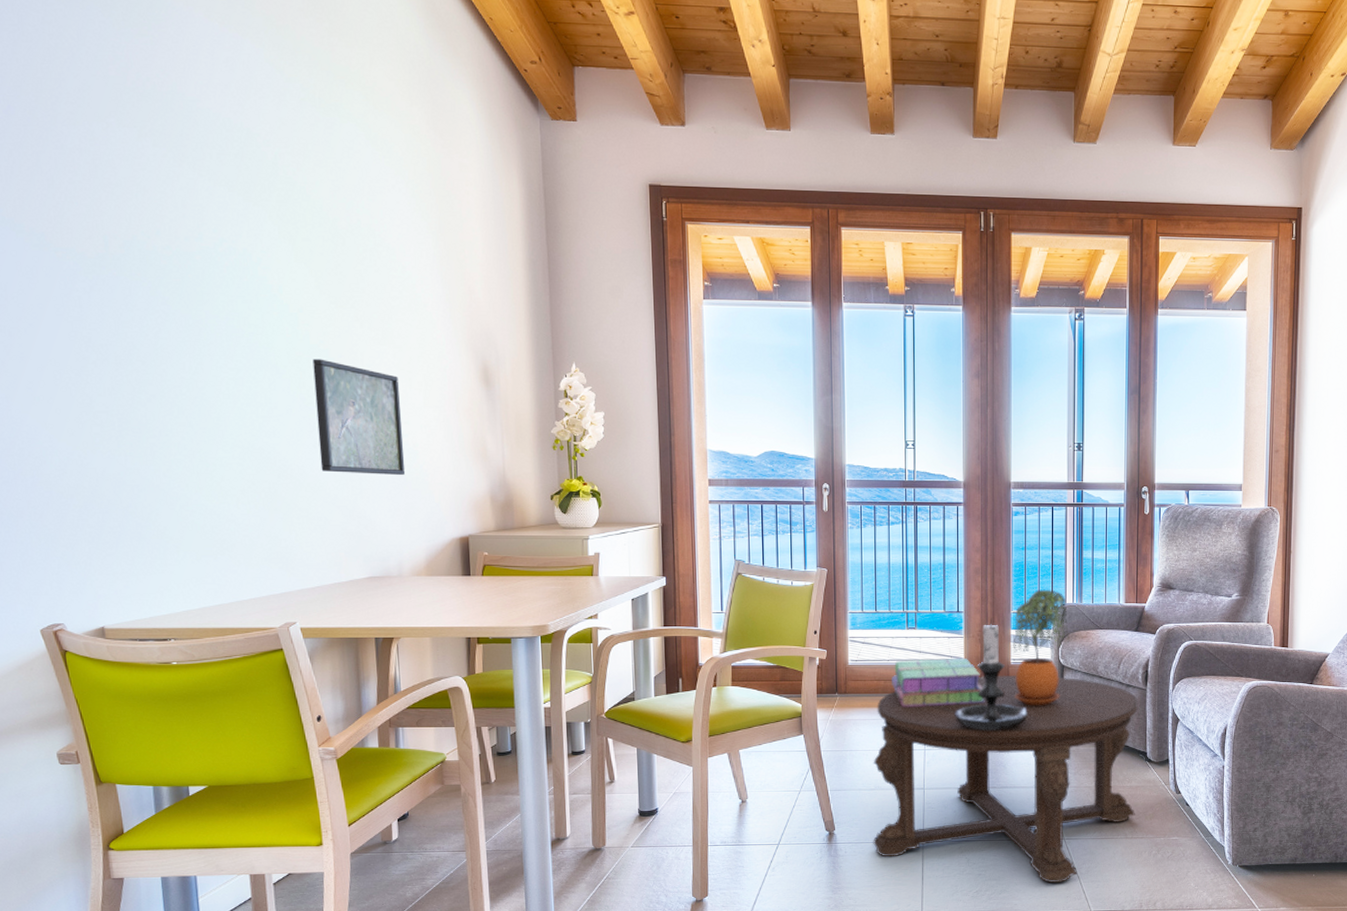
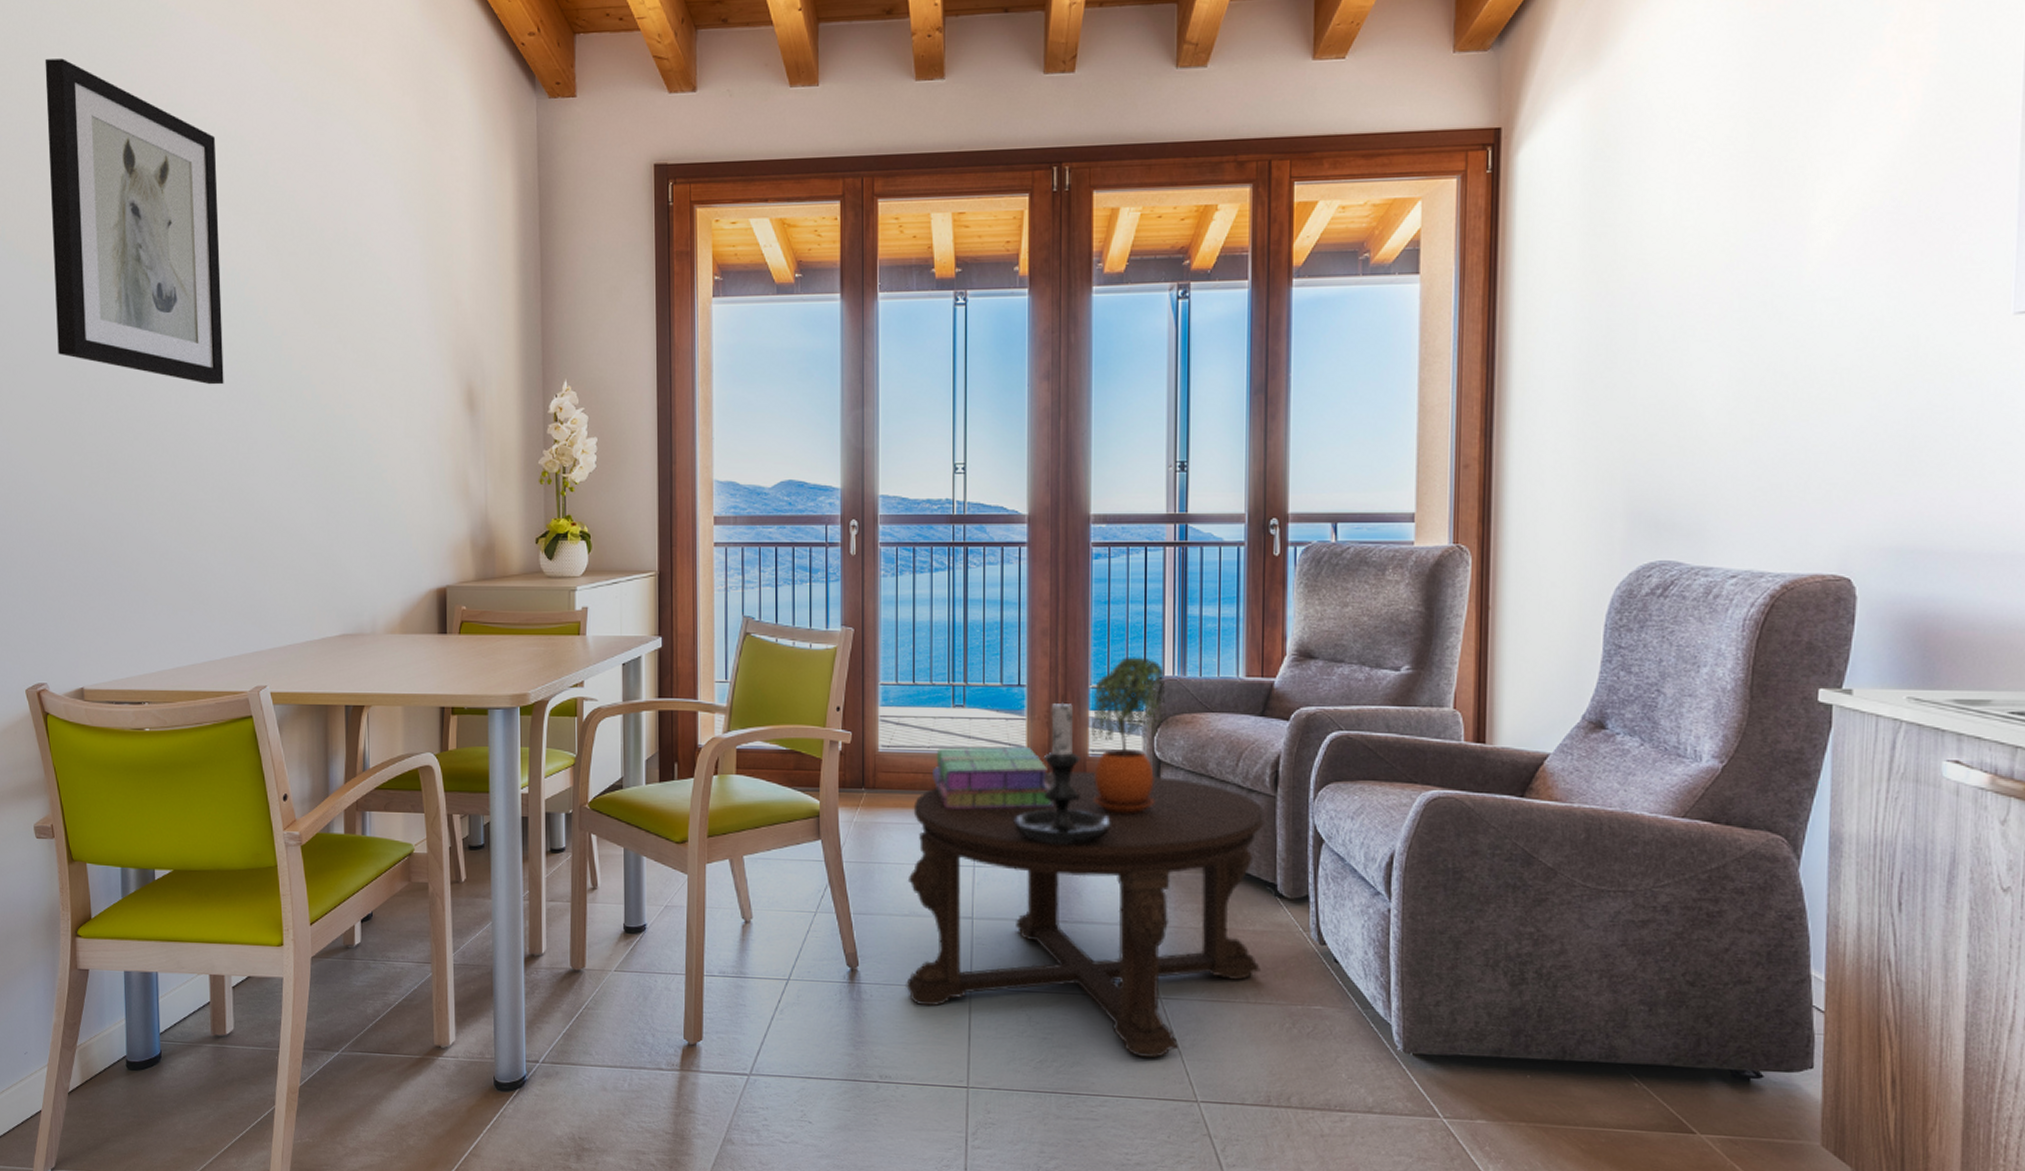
wall art: none [28,37,240,354] -> present [45,58,224,385]
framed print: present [312,359,406,475] -> none [294,386,383,516]

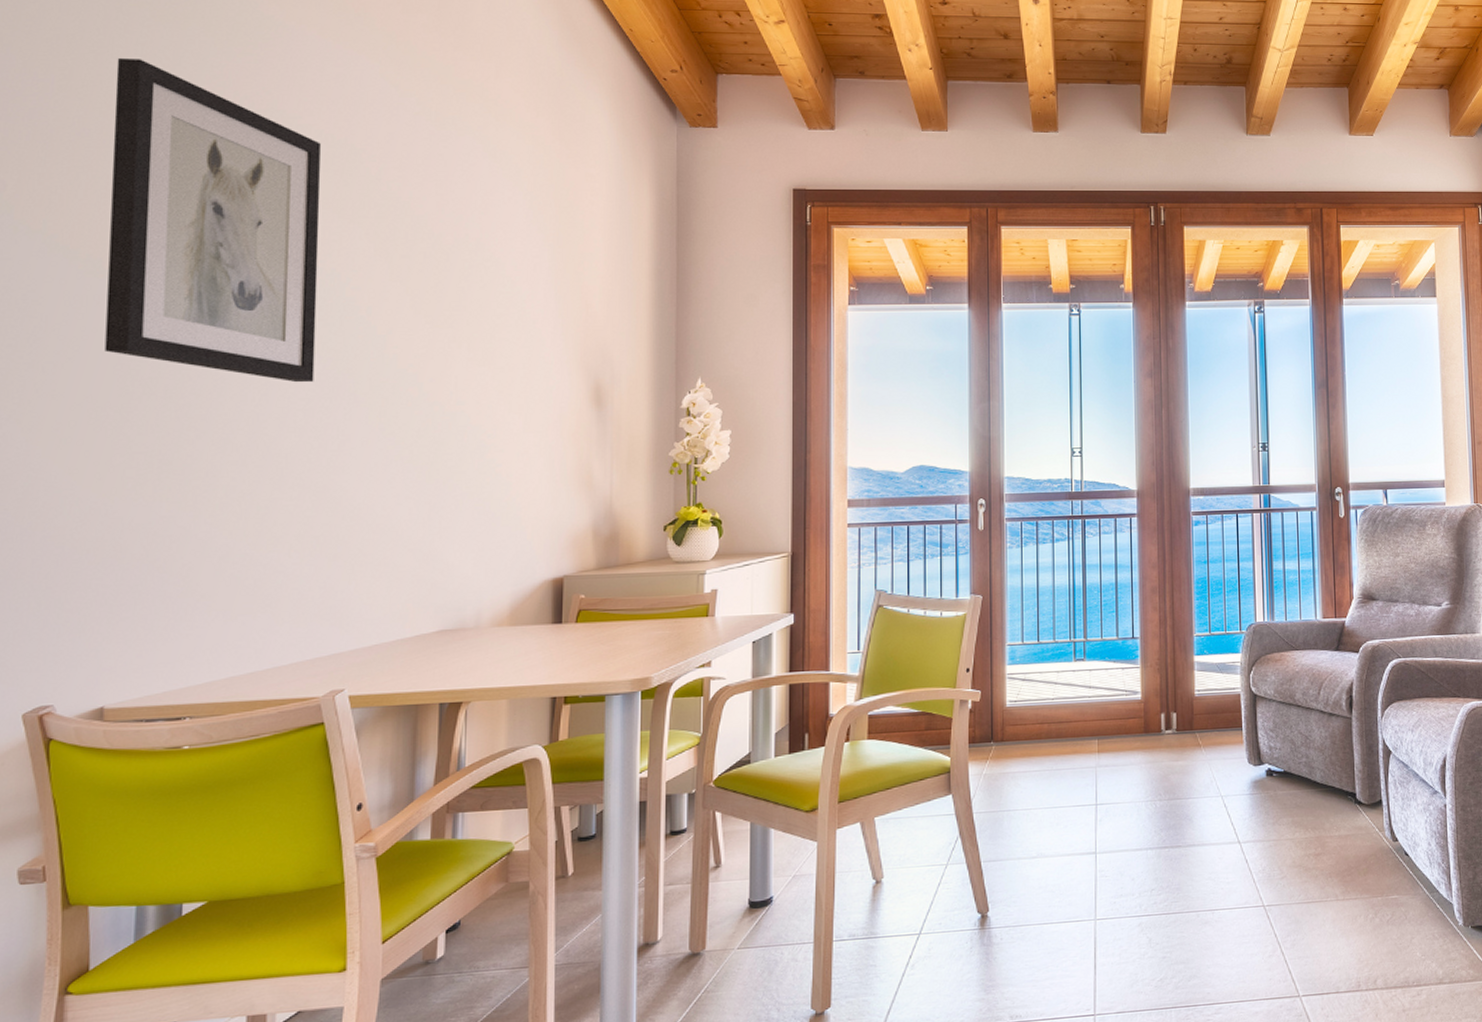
coffee table: present [906,770,1264,1058] -> none [1035,709,1346,964]
stack of books: present [931,746,1053,809] -> none [1056,692,1166,754]
candle holder: present [1013,694,1111,846] -> none [1131,643,1216,779]
potted plant: present [1091,657,1169,815] -> none [1197,607,1262,745]

